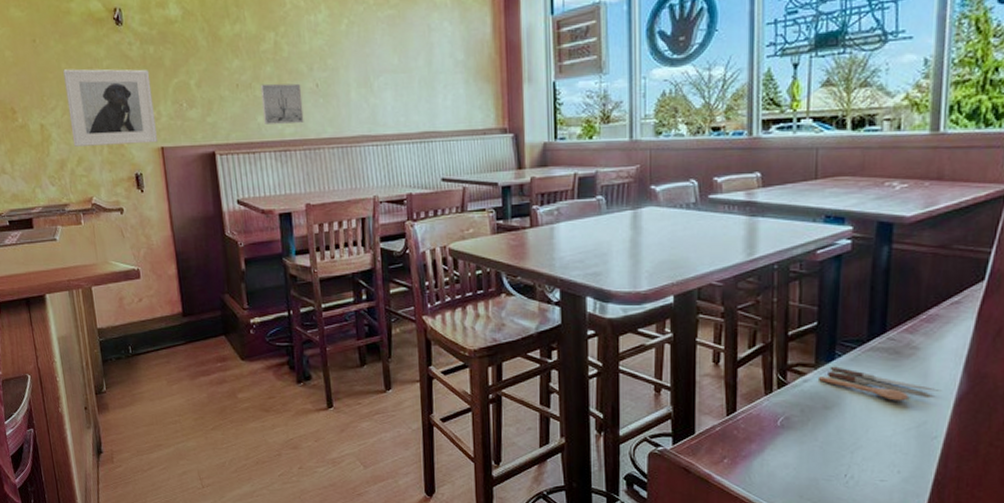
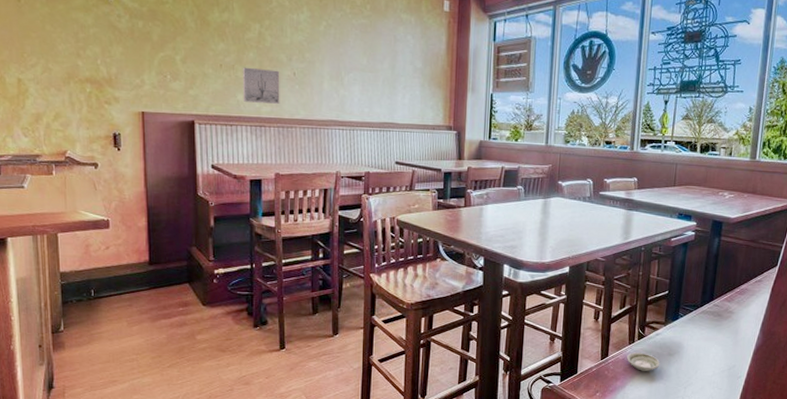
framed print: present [63,69,157,147] -> none [47,31,138,107]
saucer: none [764,405,813,430] -> present [627,352,660,371]
spoon: present [819,366,942,401] -> none [667,324,746,351]

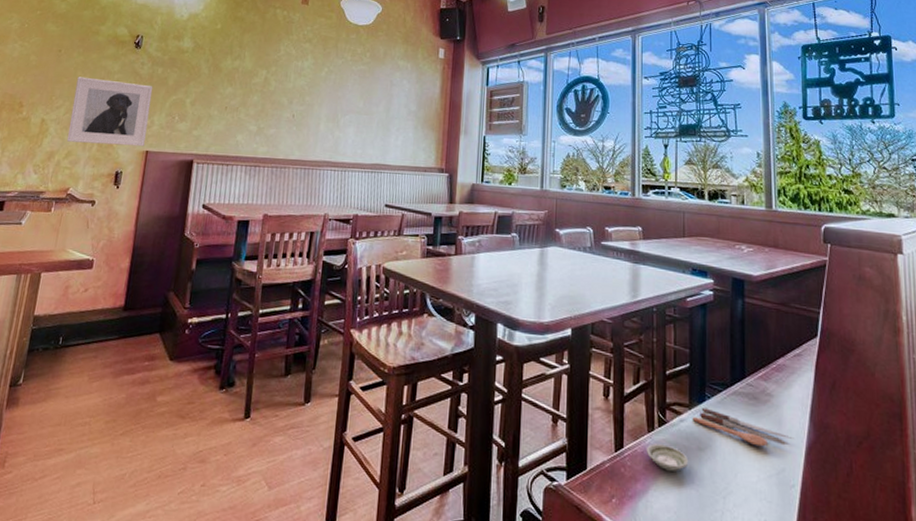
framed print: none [47,31,138,107] -> present [66,76,153,147]
wall art: present [242,67,280,104] -> none [242,109,280,144]
spoon: none [667,324,746,351] -> present [693,407,794,447]

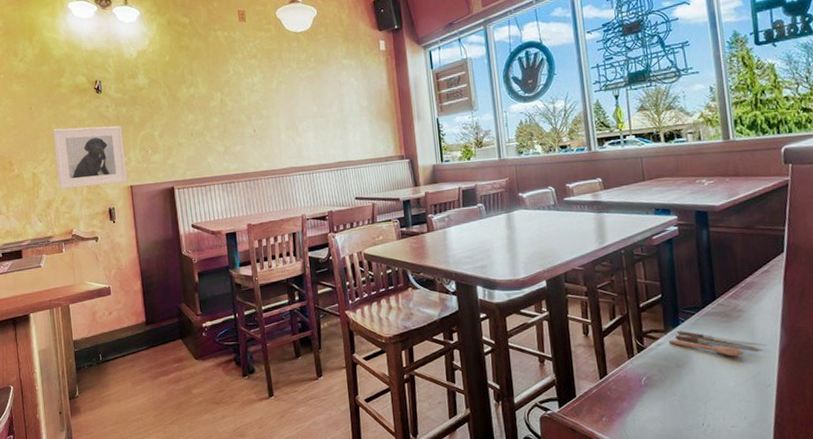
saucer: present [647,443,689,471] -> none [629,367,669,388]

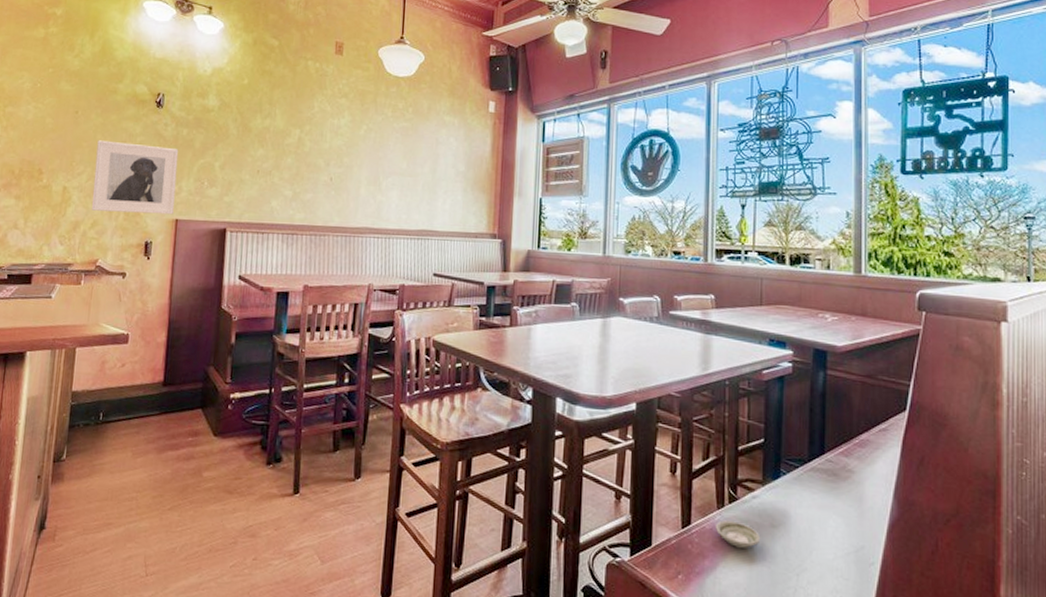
saucer: none [629,367,669,388] -> present [716,520,761,548]
spoon: present [669,330,767,357] -> none [766,484,876,524]

